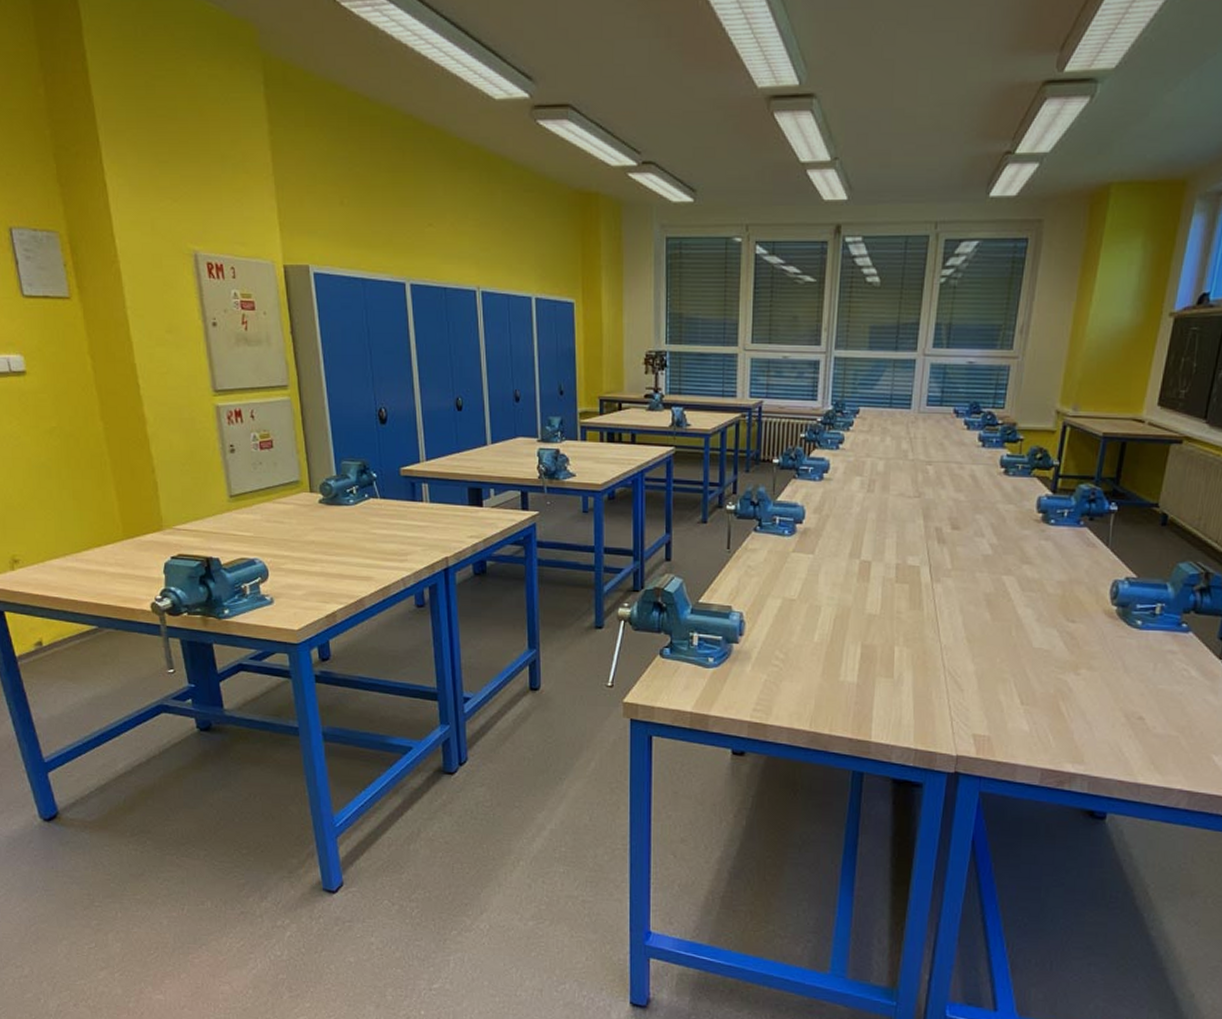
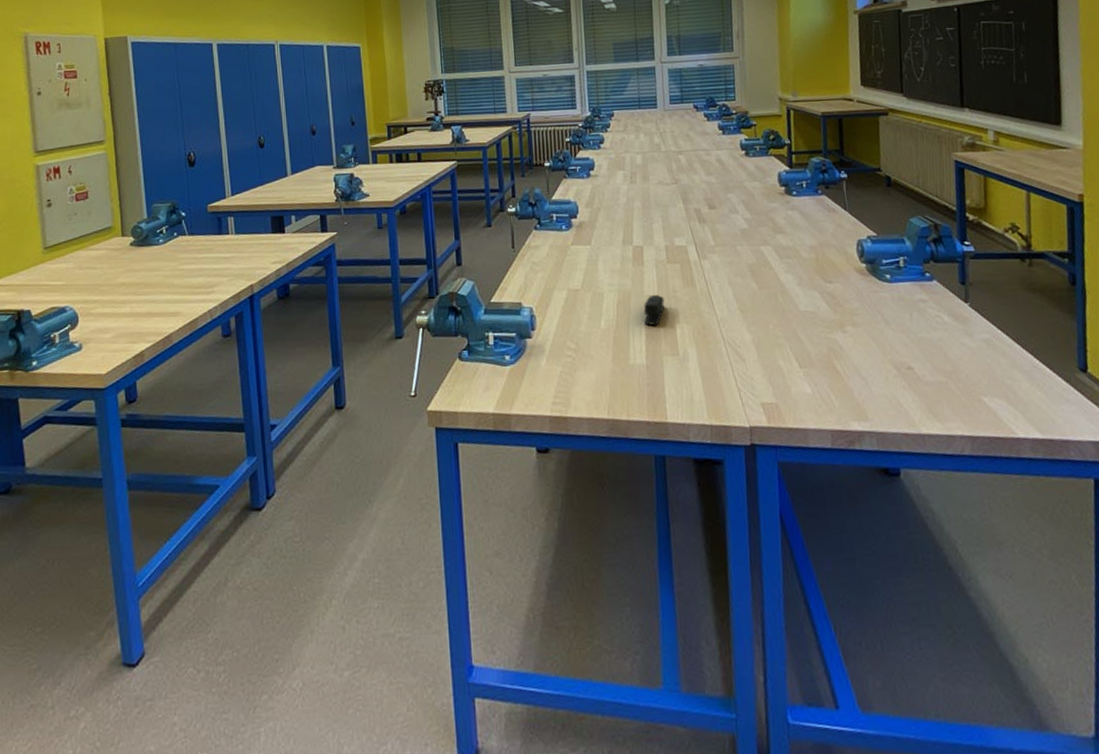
stapler: none [861,613,886,645] -> present [643,294,665,325]

